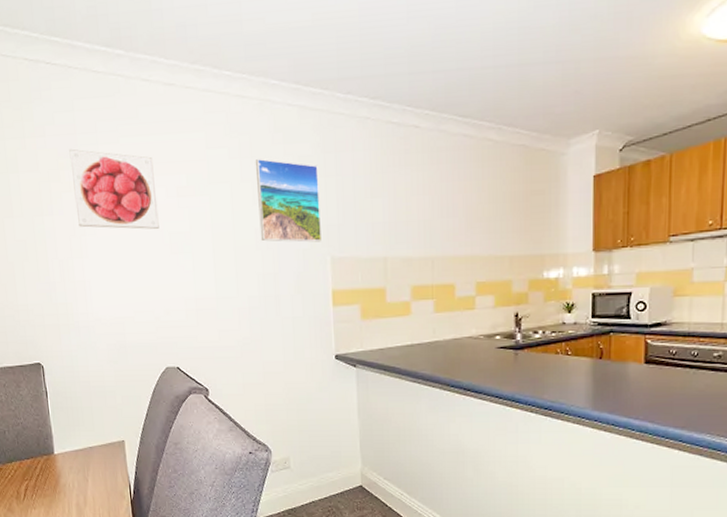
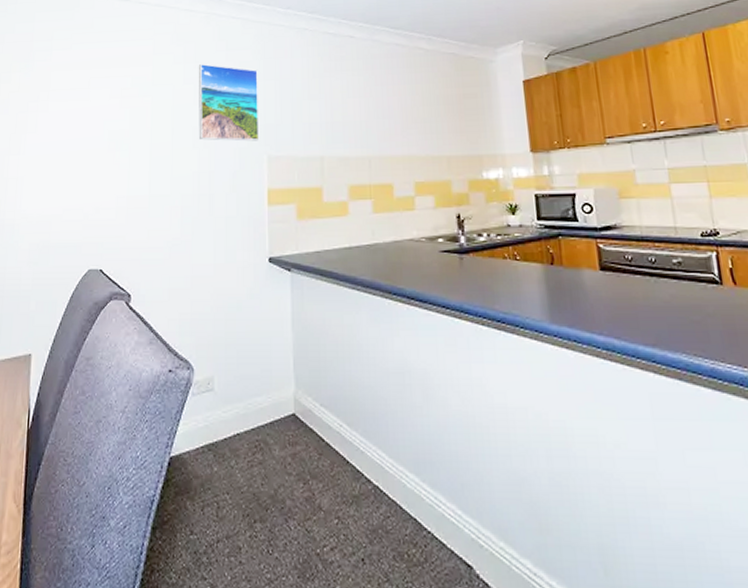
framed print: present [69,148,159,229] -> none [21,54,101,128]

